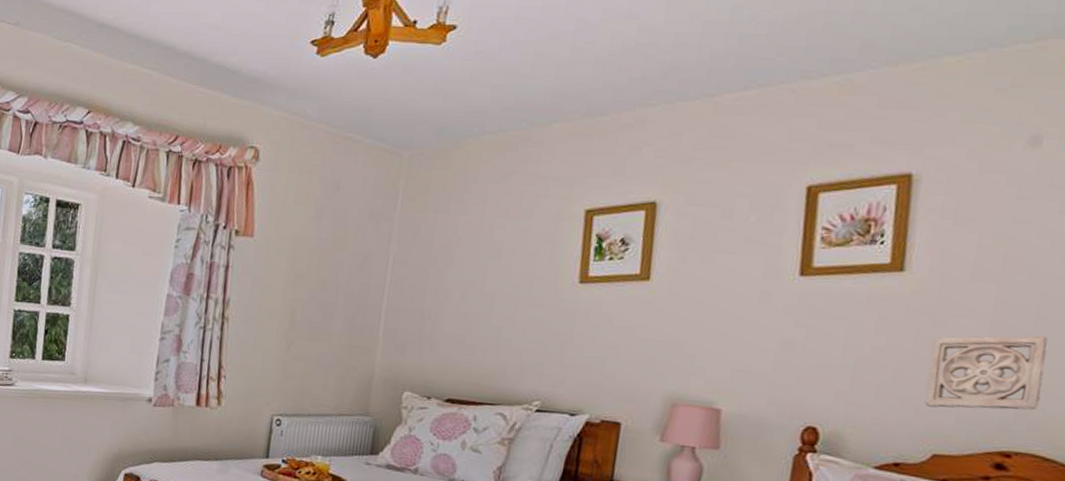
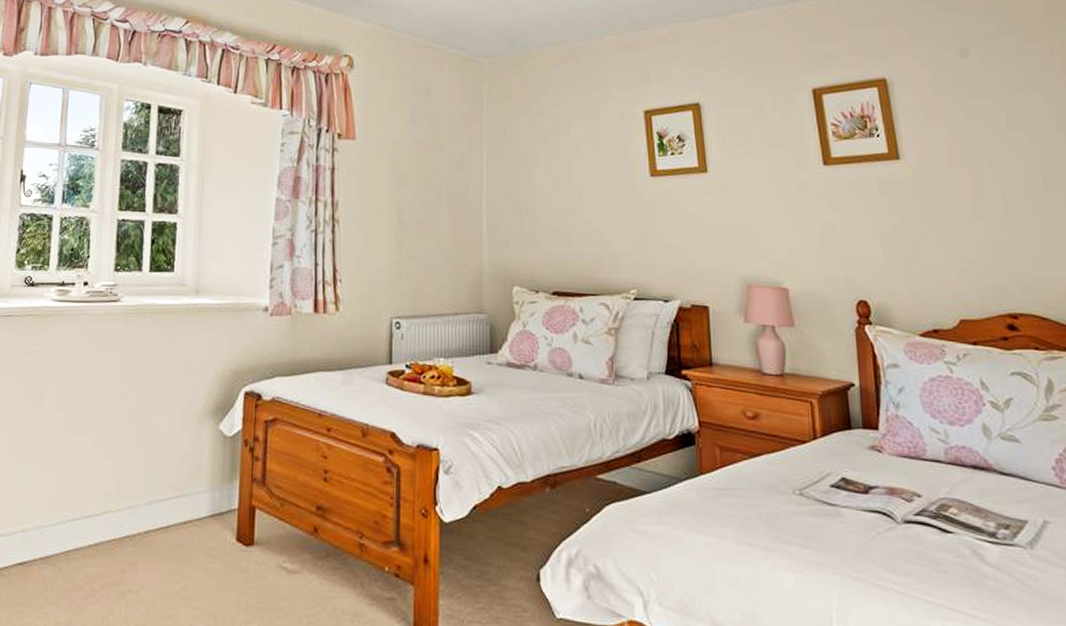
wall ornament: present [924,336,1048,410] -> none [935,211,1025,277]

